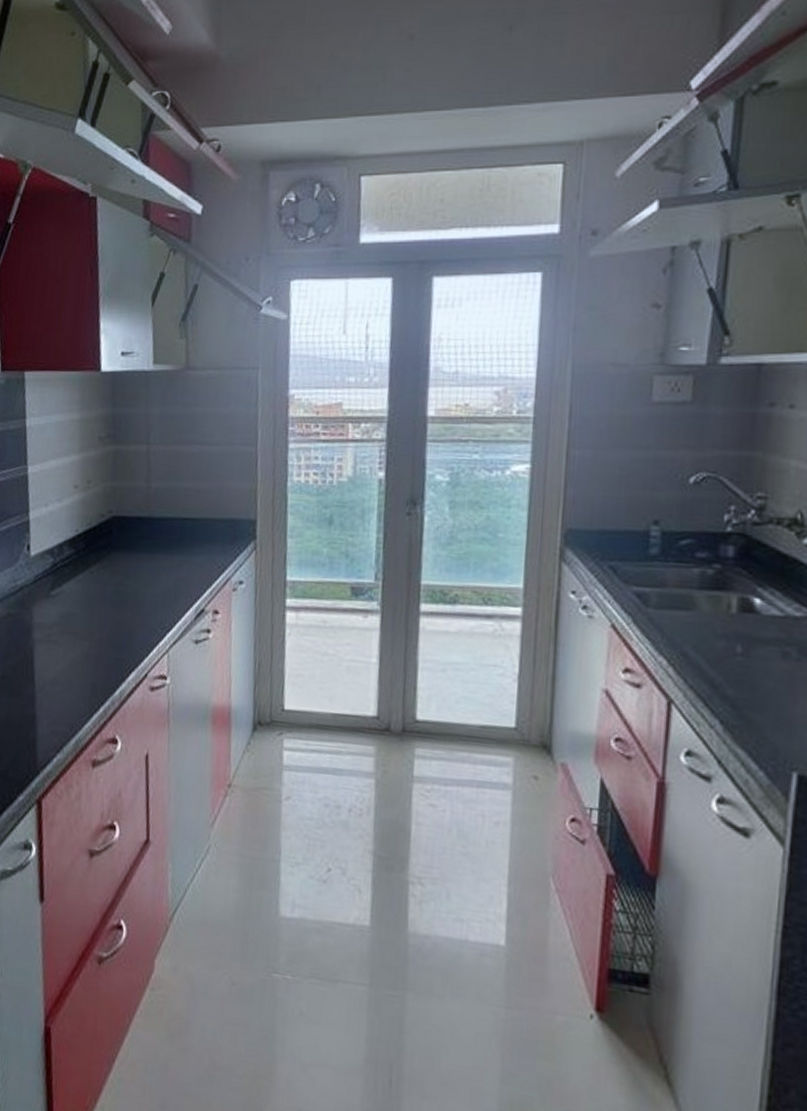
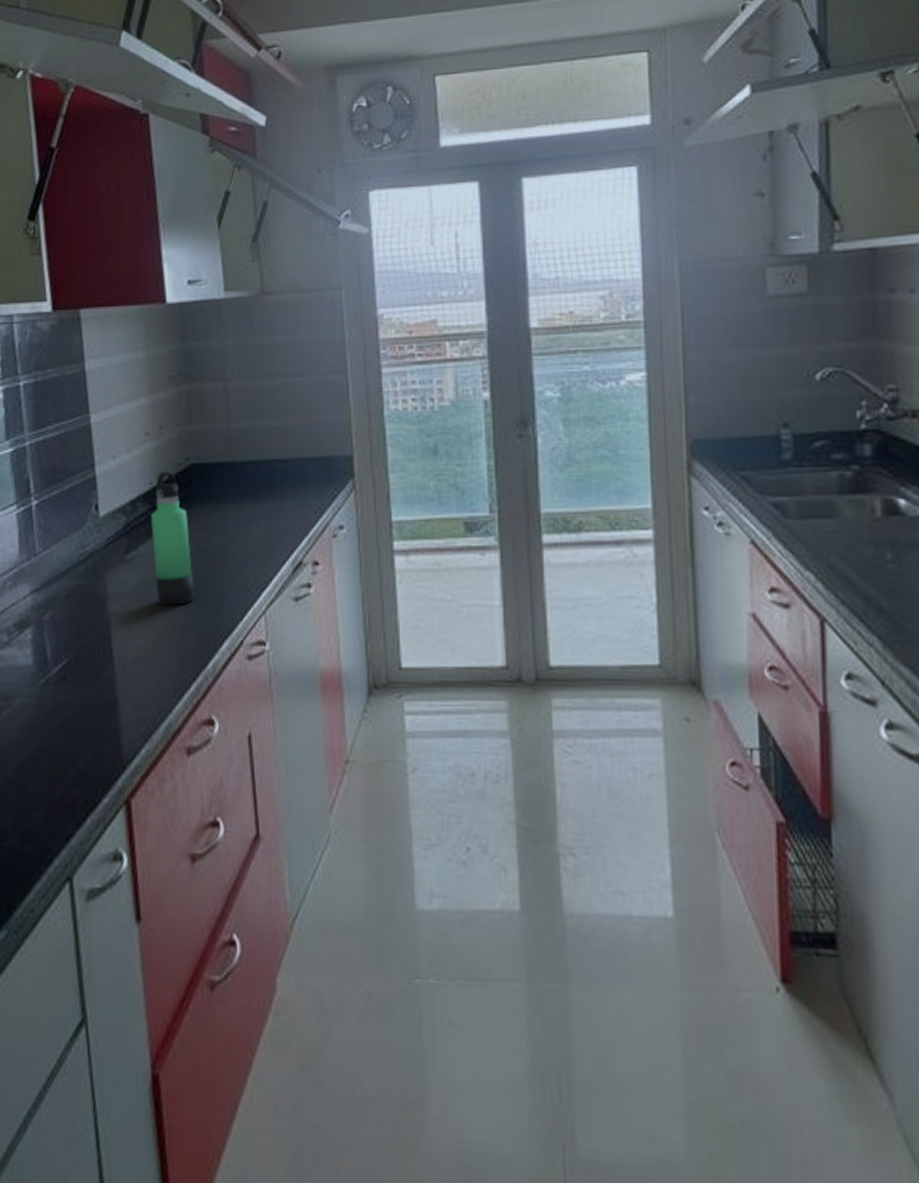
thermos bottle: none [74,521,108,639] -> present [150,471,195,606]

